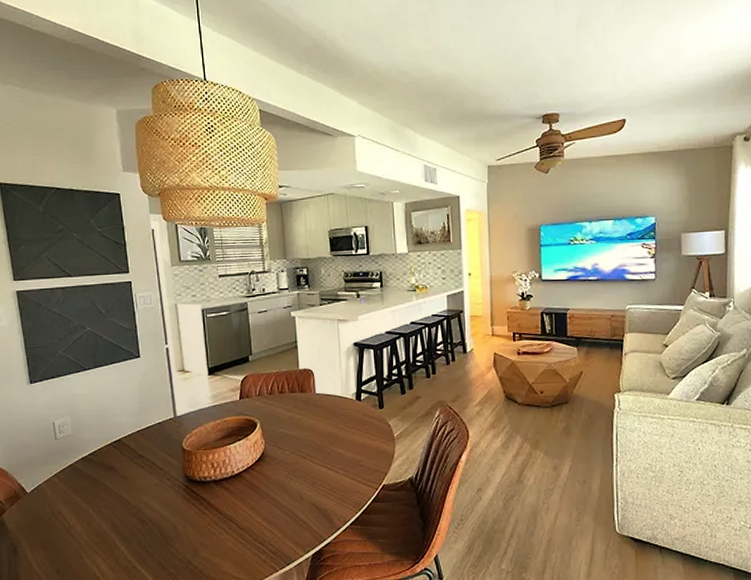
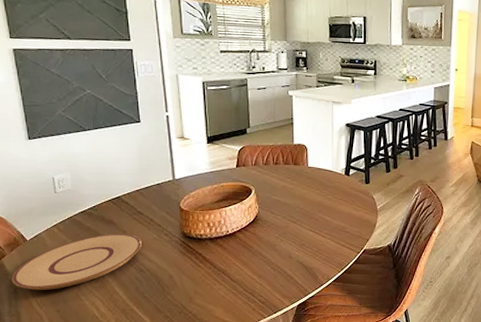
plate: none [11,480,143,548] -> present [11,234,142,290]

